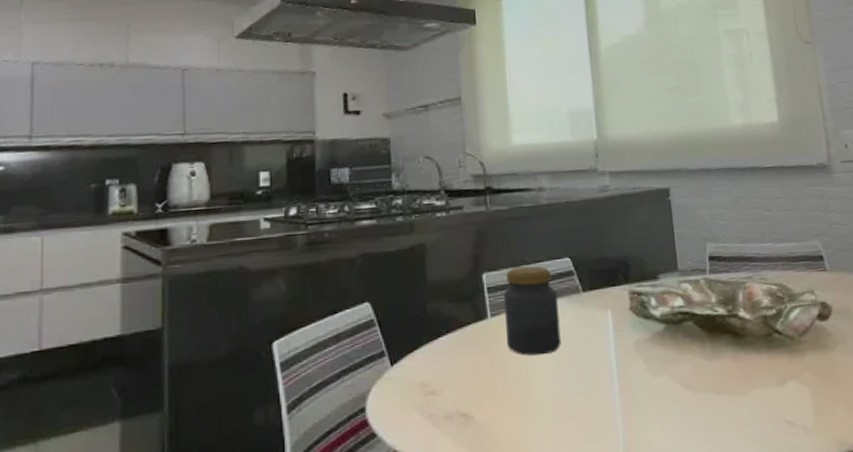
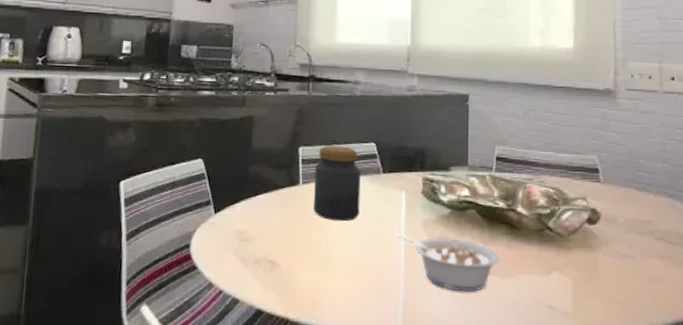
legume: none [610,357,728,420] -> present [399,234,501,293]

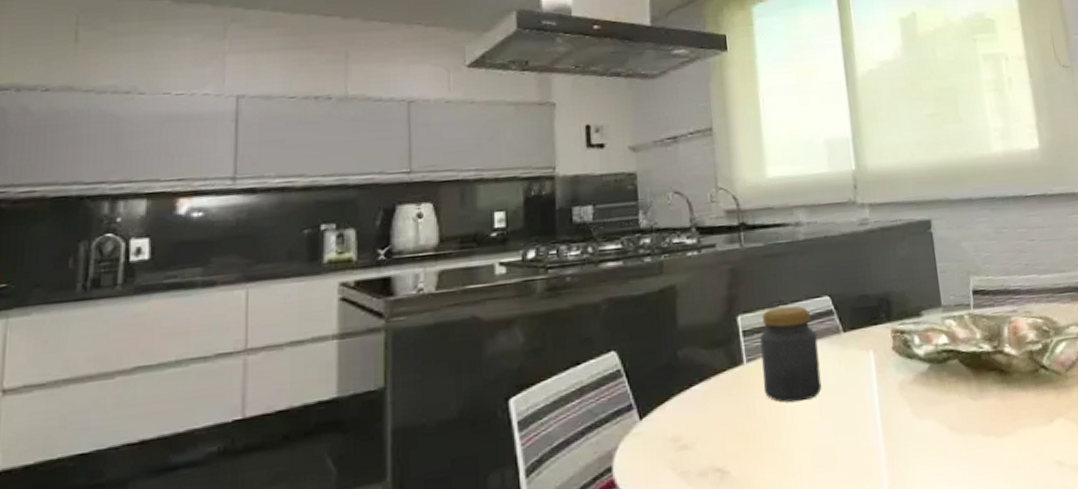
legume: present [399,234,501,293] -> none [873,398,995,465]

